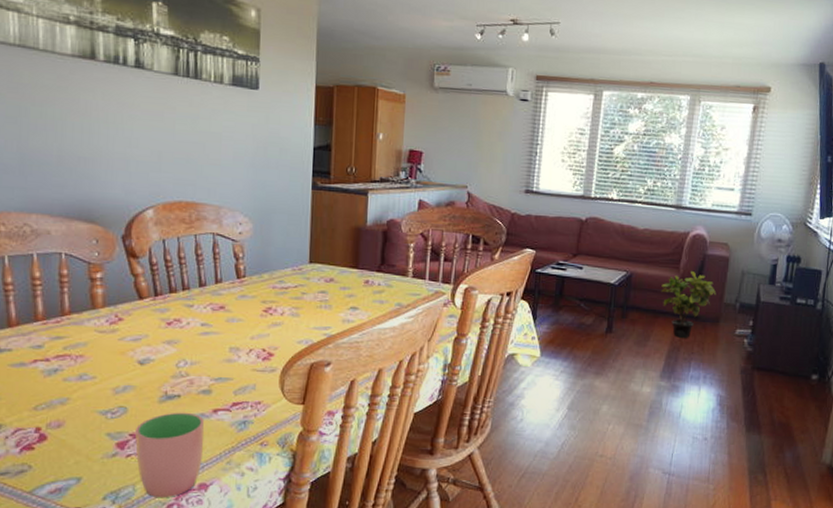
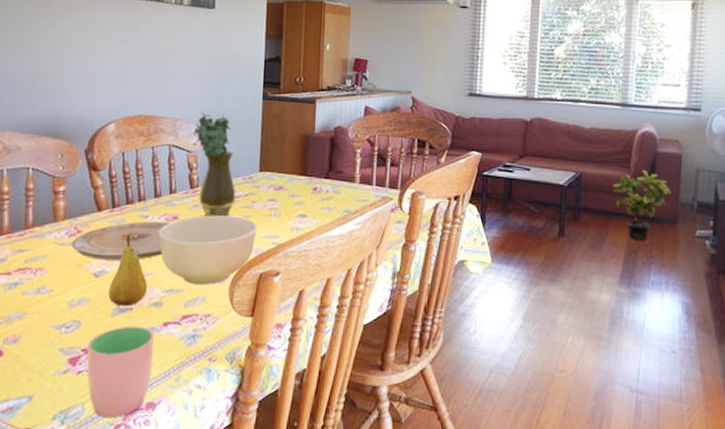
plate: none [114,310,218,349] -> present [72,222,171,261]
fruit: none [154,324,196,394] -> present [108,235,148,307]
bowl: none [204,305,308,373] -> present [158,215,257,284]
vase: none [238,198,285,308] -> present [193,110,236,217]

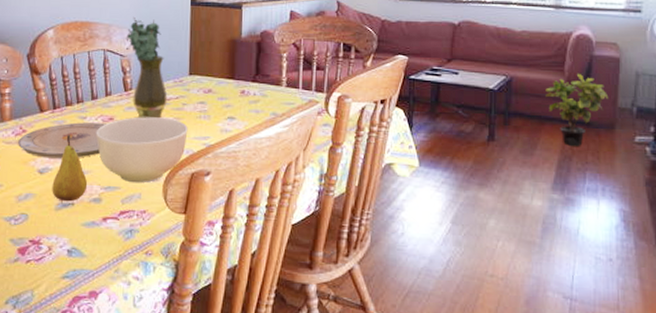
cup: present [86,326,155,417] -> none [34,219,95,304]

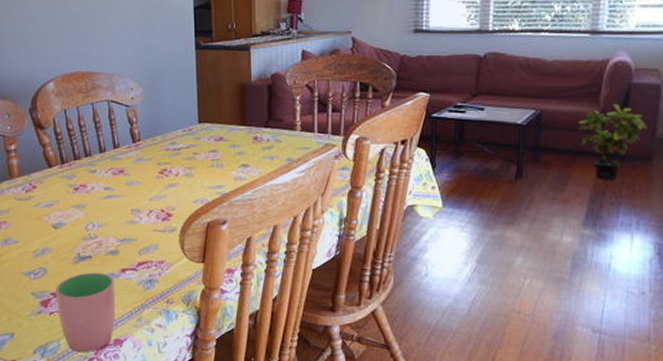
plate: present [18,122,108,159] -> none [29,176,118,213]
cup: none [34,219,95,304] -> present [56,272,116,352]
fruit: present [52,135,88,202] -> none [68,189,103,255]
bowl: present [95,117,188,182] -> none [107,168,201,233]
vase: present [126,16,168,119] -> none [129,64,178,169]

